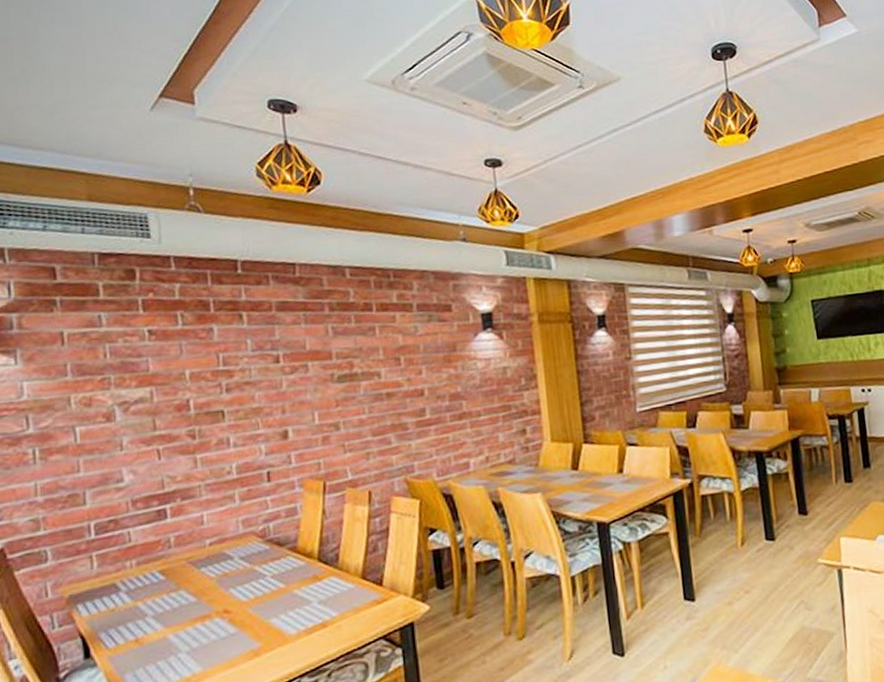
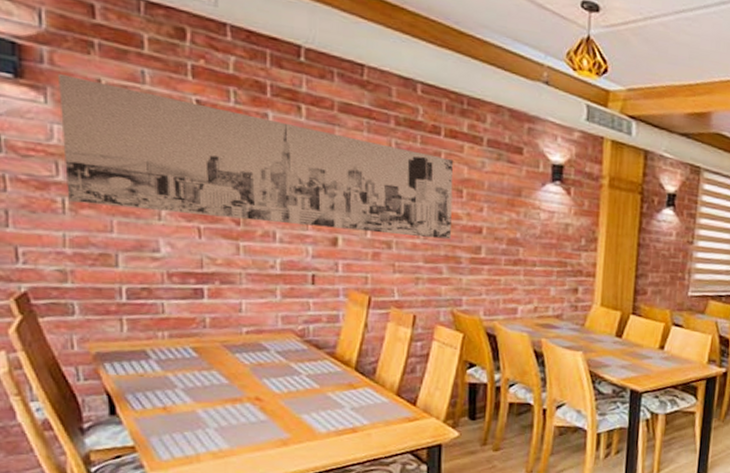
wall art: none [25,331,396,451] -> present [57,74,454,240]

